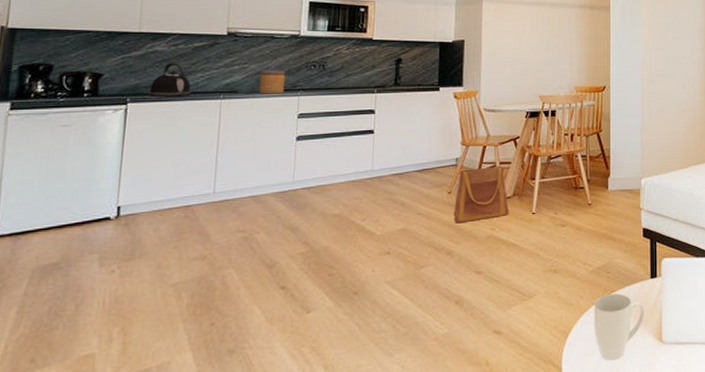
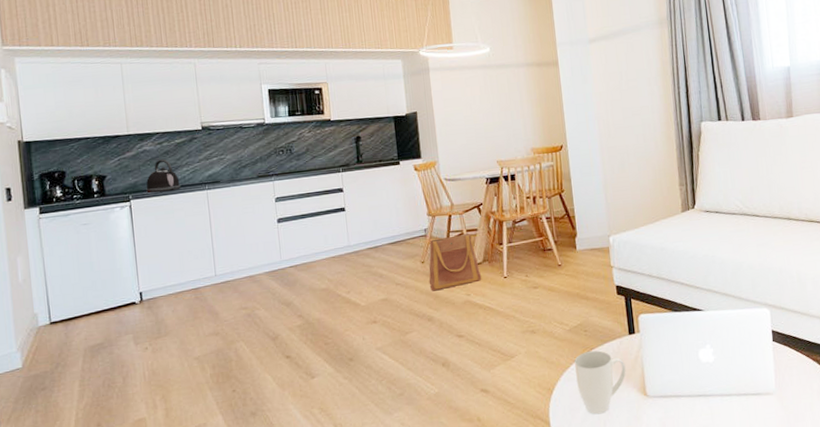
jar: present [258,70,286,94] -> none [236,158,260,183]

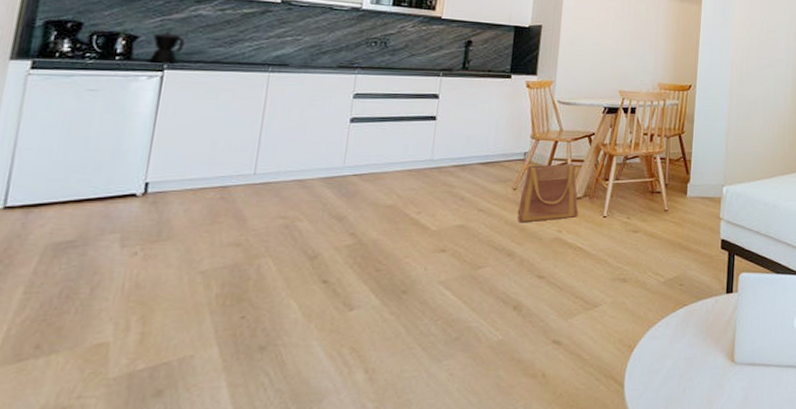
coffee maker: none [116,168,140,196] -> present [149,32,185,64]
kettle: present [146,158,181,194] -> none [188,28,237,67]
mug: present [574,350,626,415] -> none [661,308,717,379]

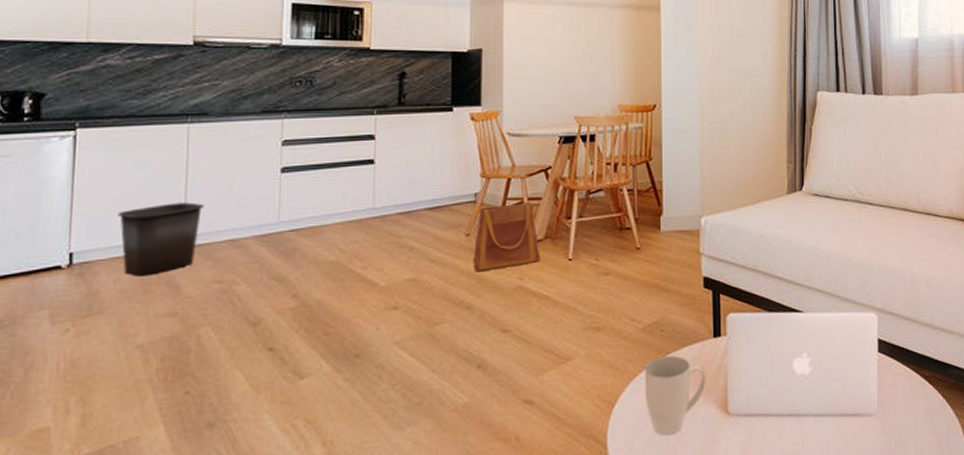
coffee maker: present [149,32,185,64] -> none [59,86,95,121]
waste bin: none [195,143,276,208] -> present [118,202,204,277]
mug: none [661,308,717,379] -> present [645,355,706,436]

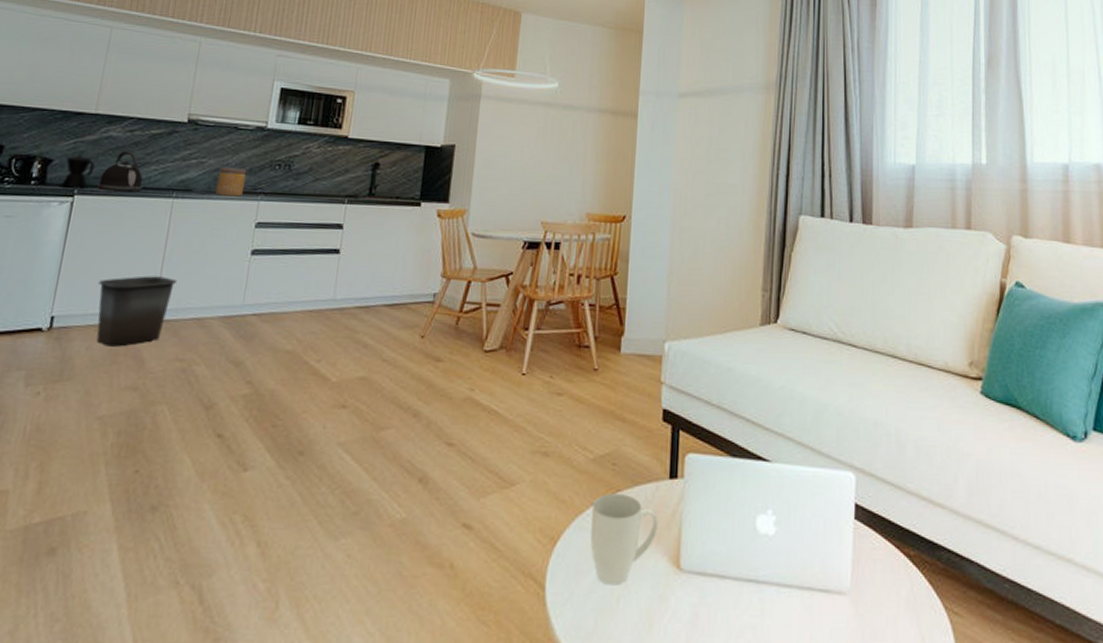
coffee maker: none [59,86,95,121] -> present [61,155,95,188]
kettle: none [101,78,152,122] -> present [97,150,143,193]
jar: none [233,88,266,117] -> present [214,167,247,197]
tote bag: present [472,203,541,272] -> none [424,308,494,378]

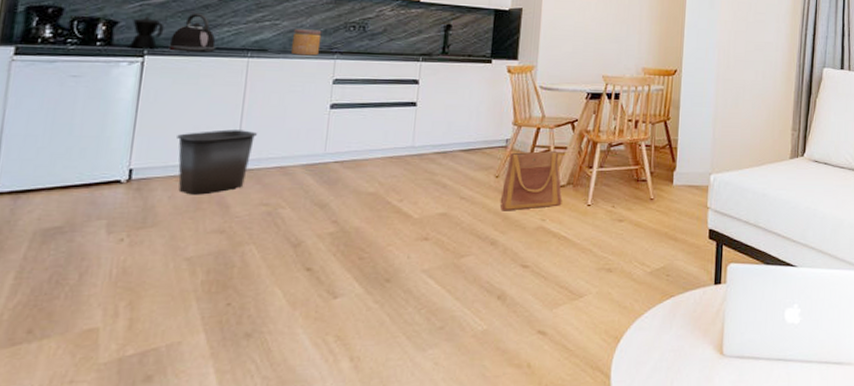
tote bag: none [424,308,494,378] -> present [500,151,563,211]
mug: present [590,494,658,586] -> none [648,299,705,372]

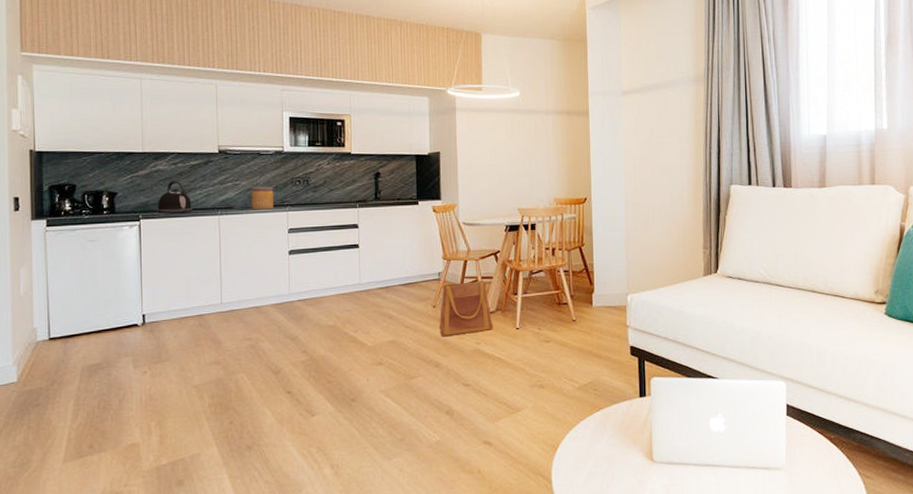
coffee maker: present [129,17,164,49] -> none [127,187,152,214]
waste bin: present [177,129,257,195] -> none [174,277,234,334]

